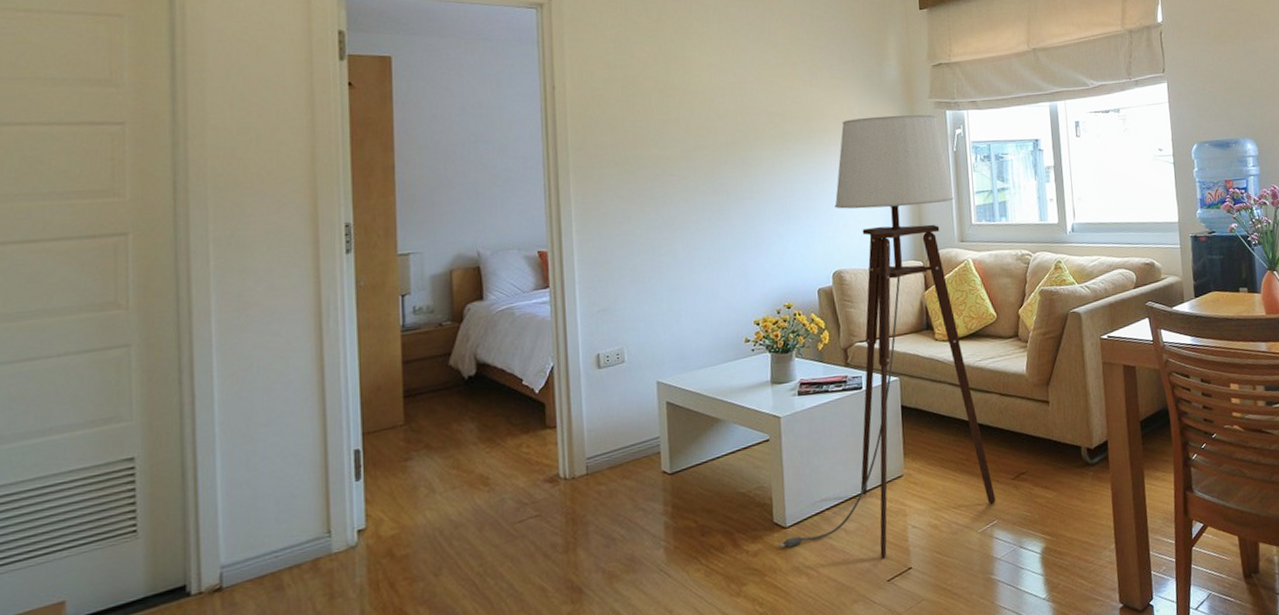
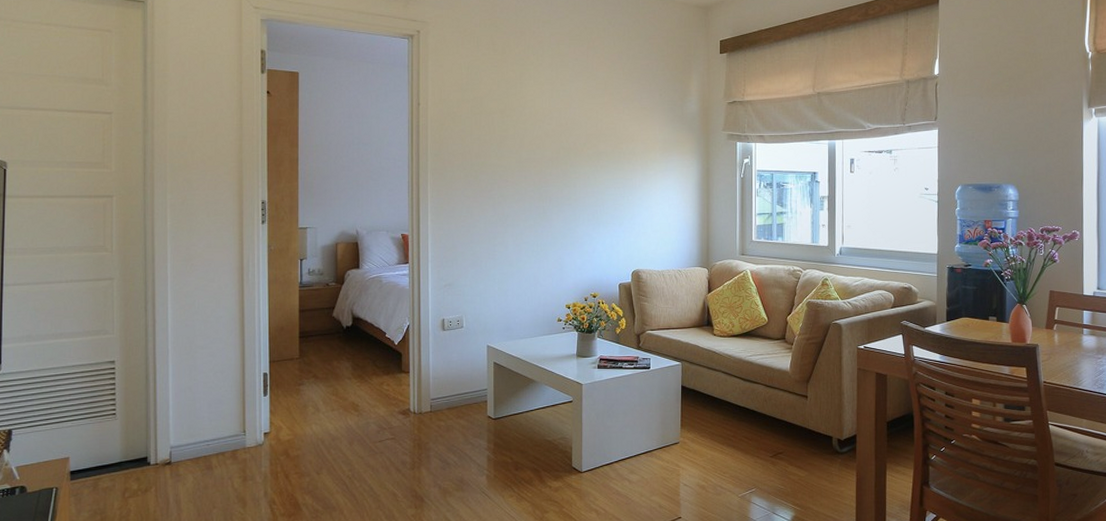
floor lamp: present [779,114,996,559] -> none [576,143,755,507]

